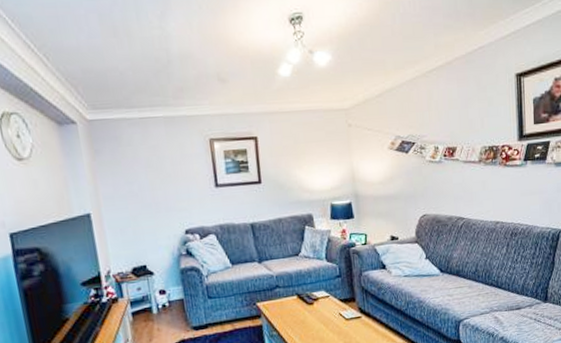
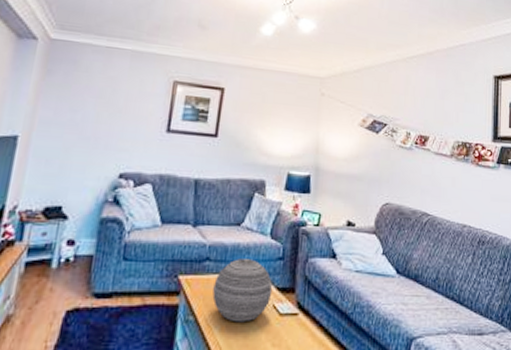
decorative orb: none [287,281,337,331] -> present [212,259,273,323]

